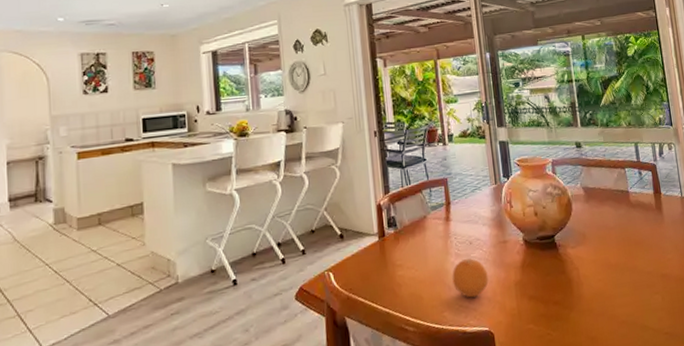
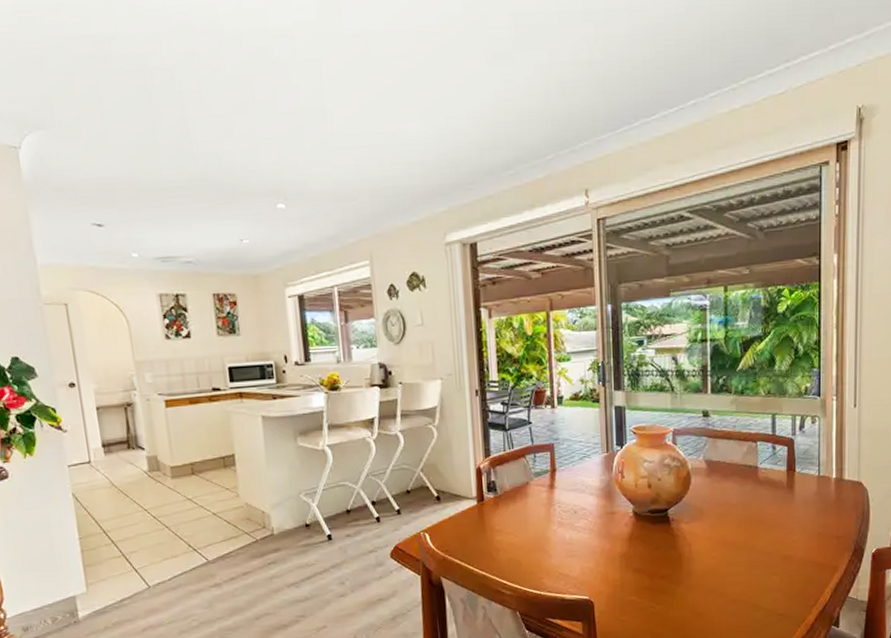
fruit: present [452,258,489,298] -> none [553,528,592,567]

